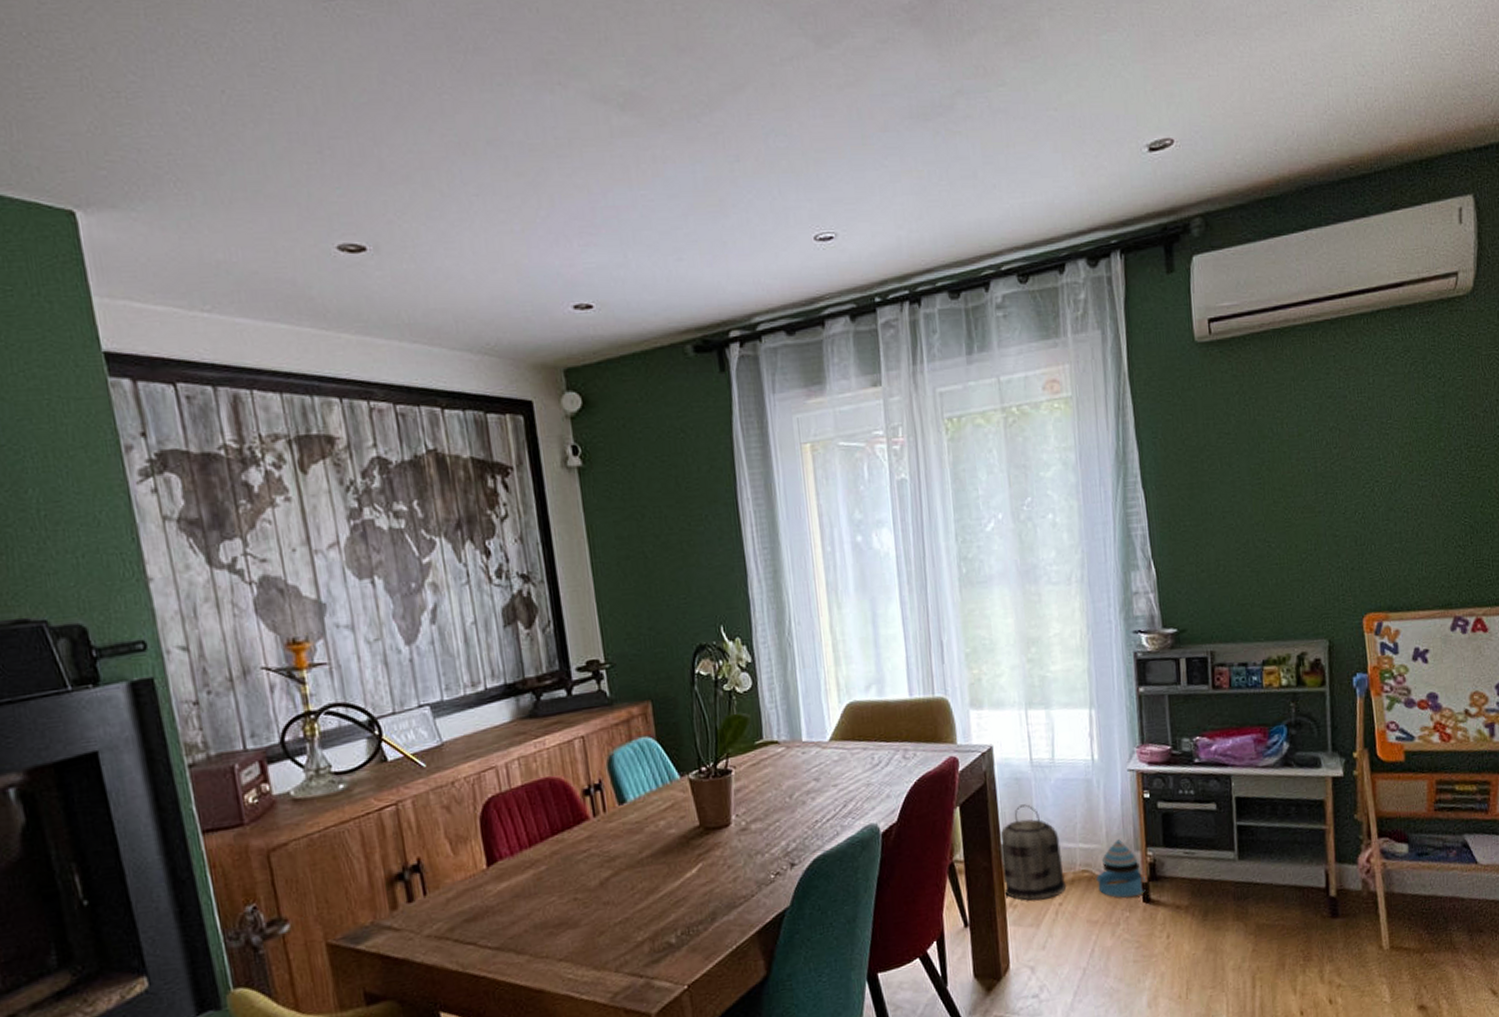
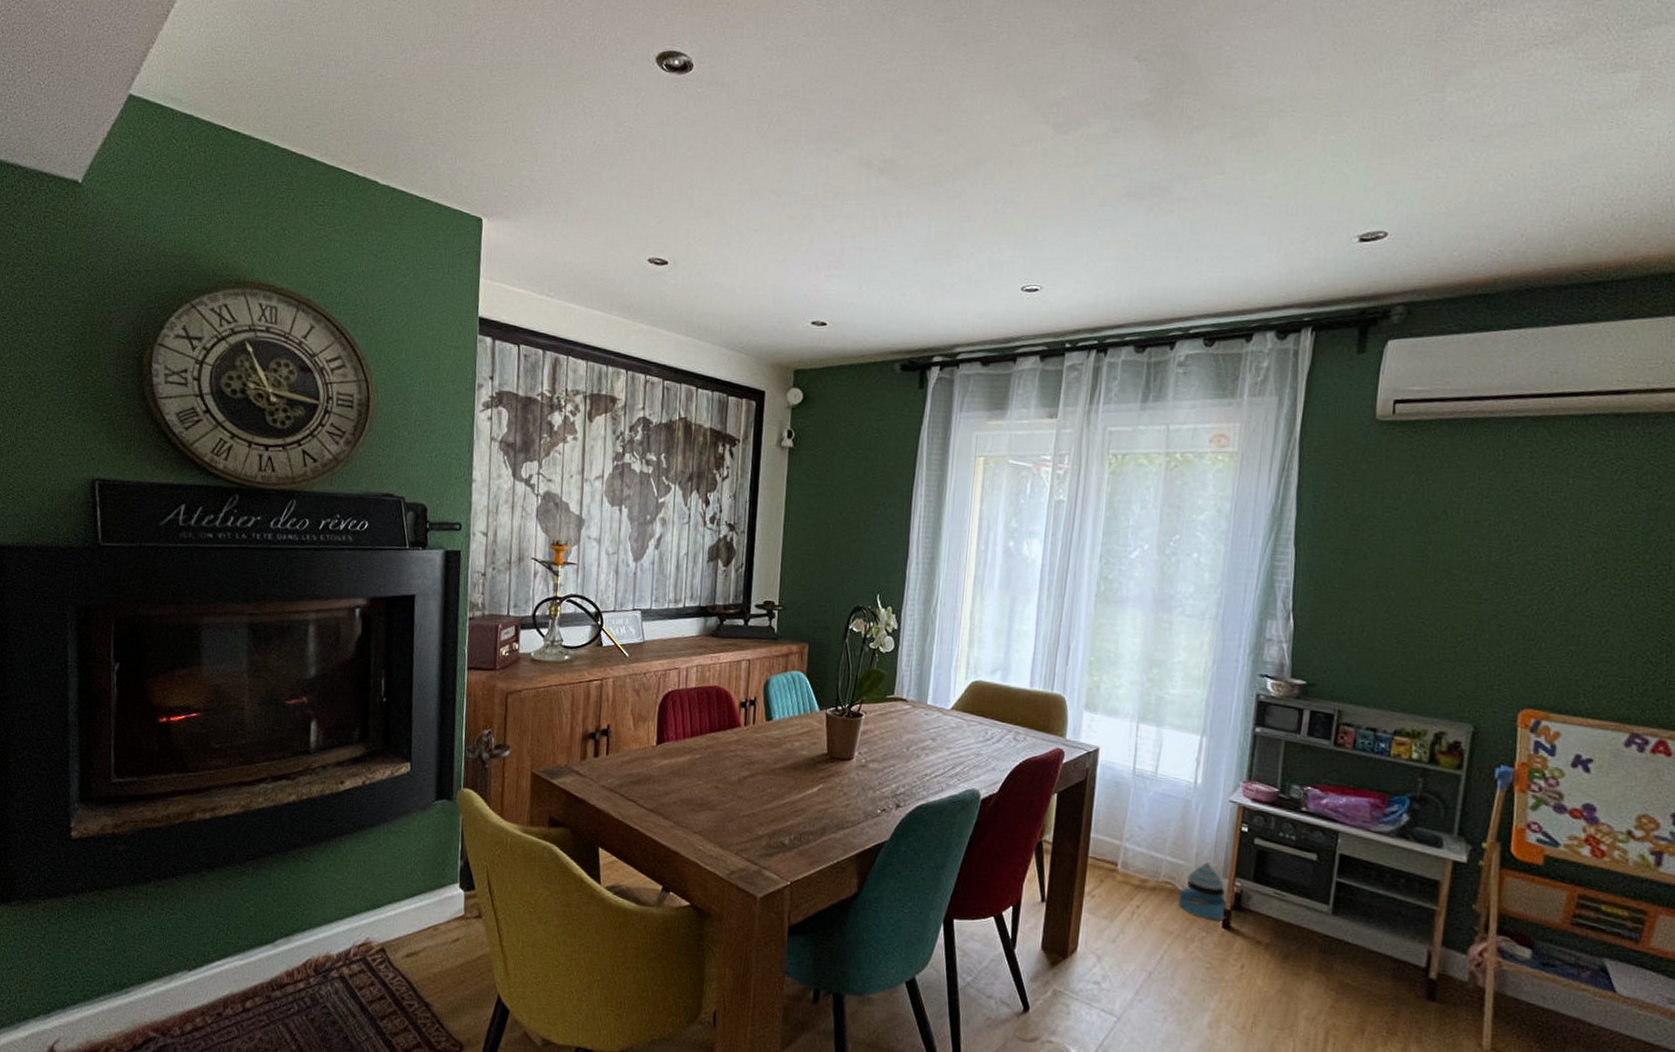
basket: present [998,804,1067,901] -> none [1084,806,1149,899]

